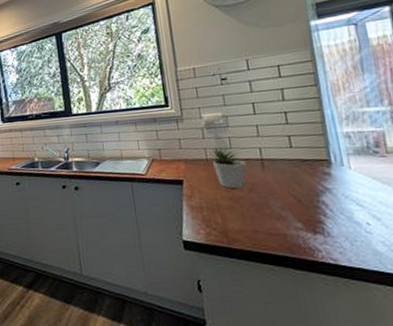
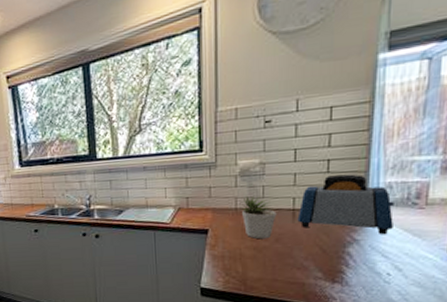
toaster: none [266,125,361,184] -> present [297,174,394,235]

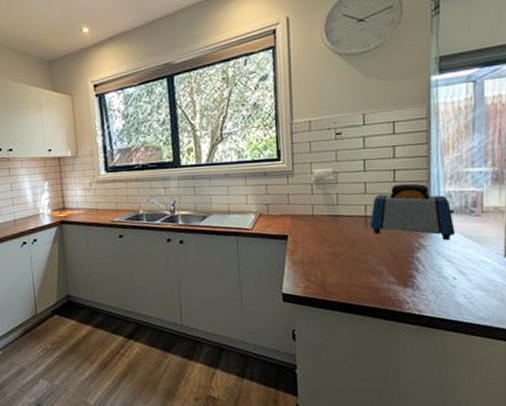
potted plant: present [239,195,277,239] -> none [316,202,351,245]

